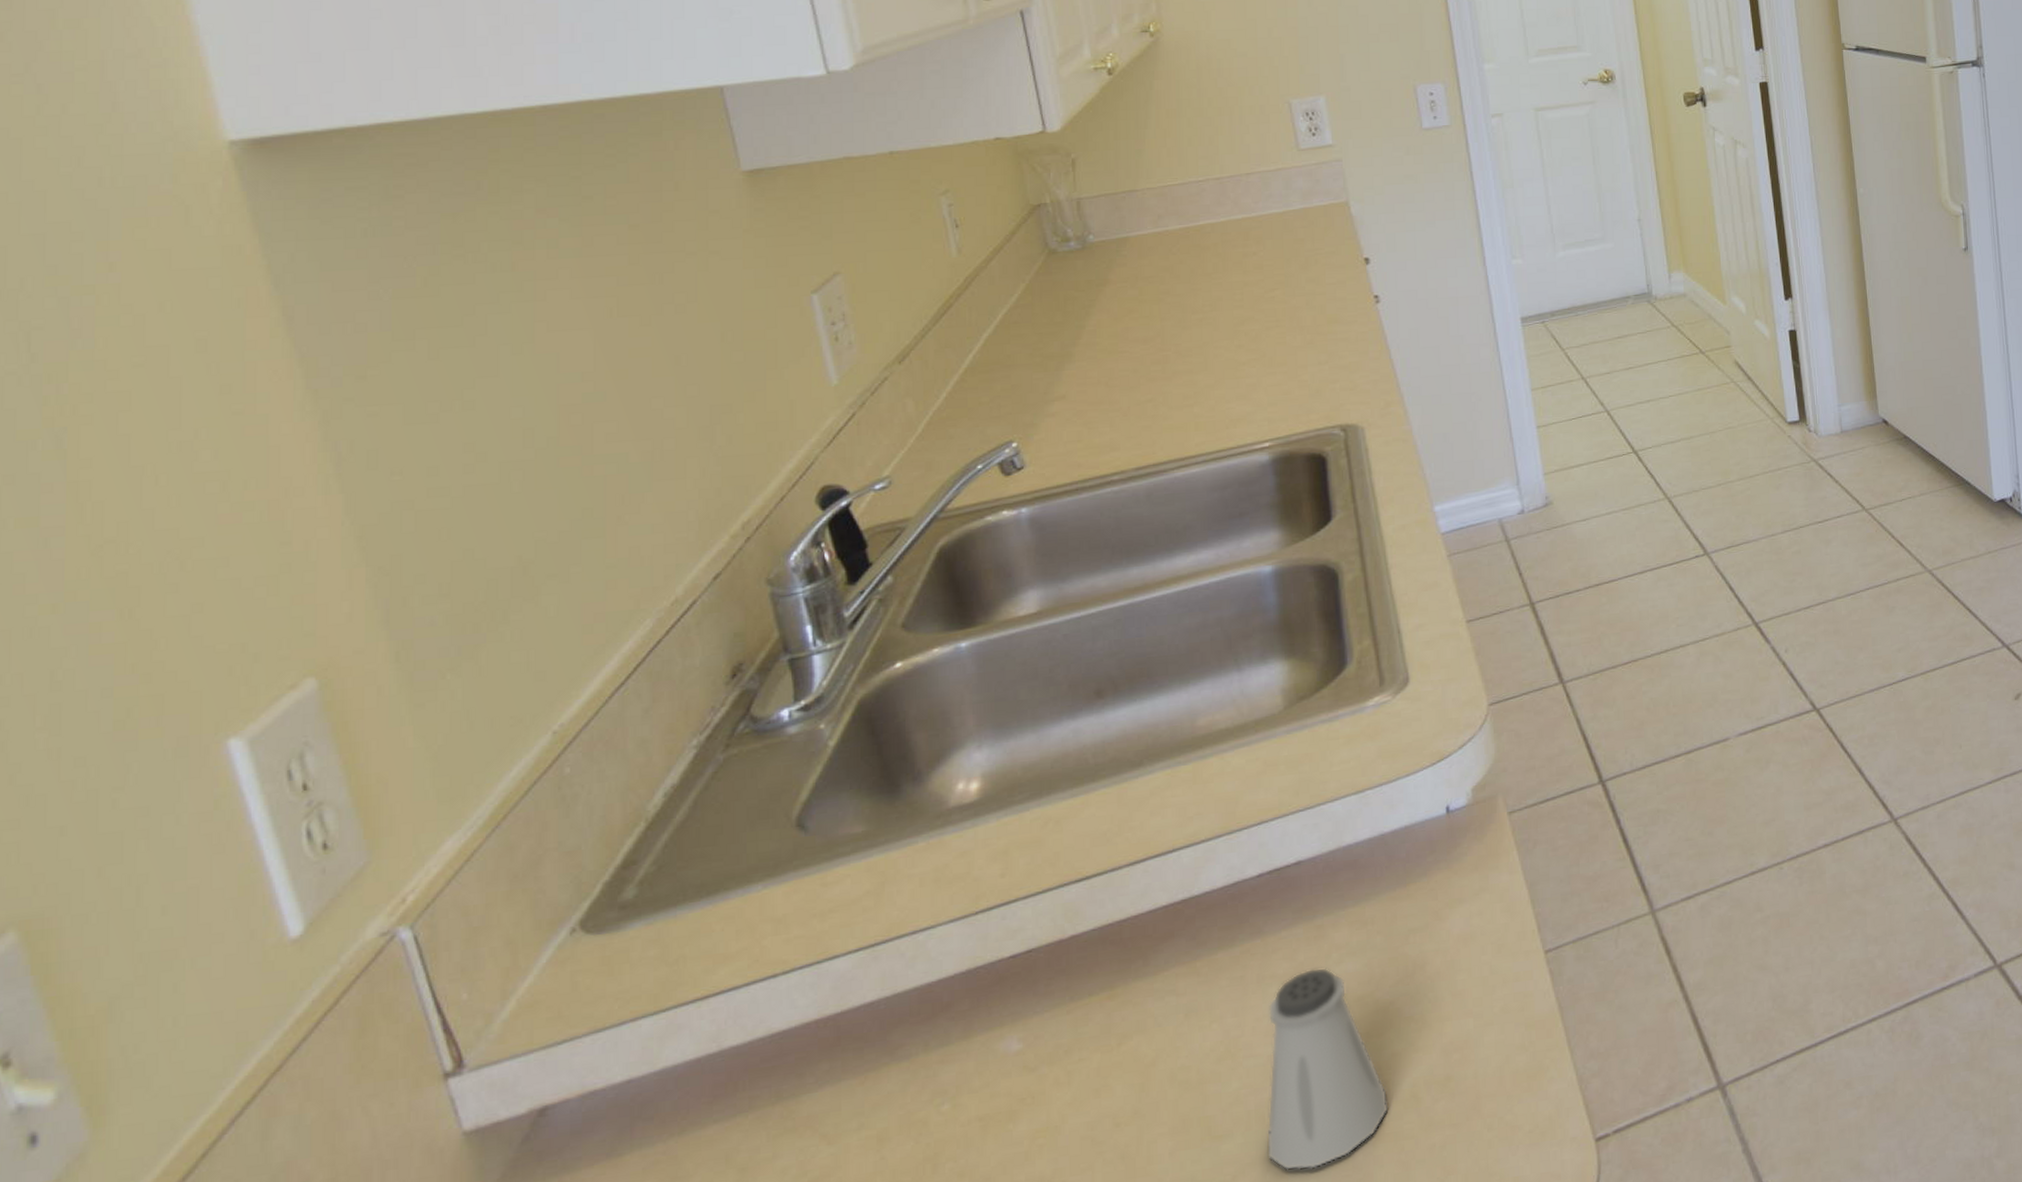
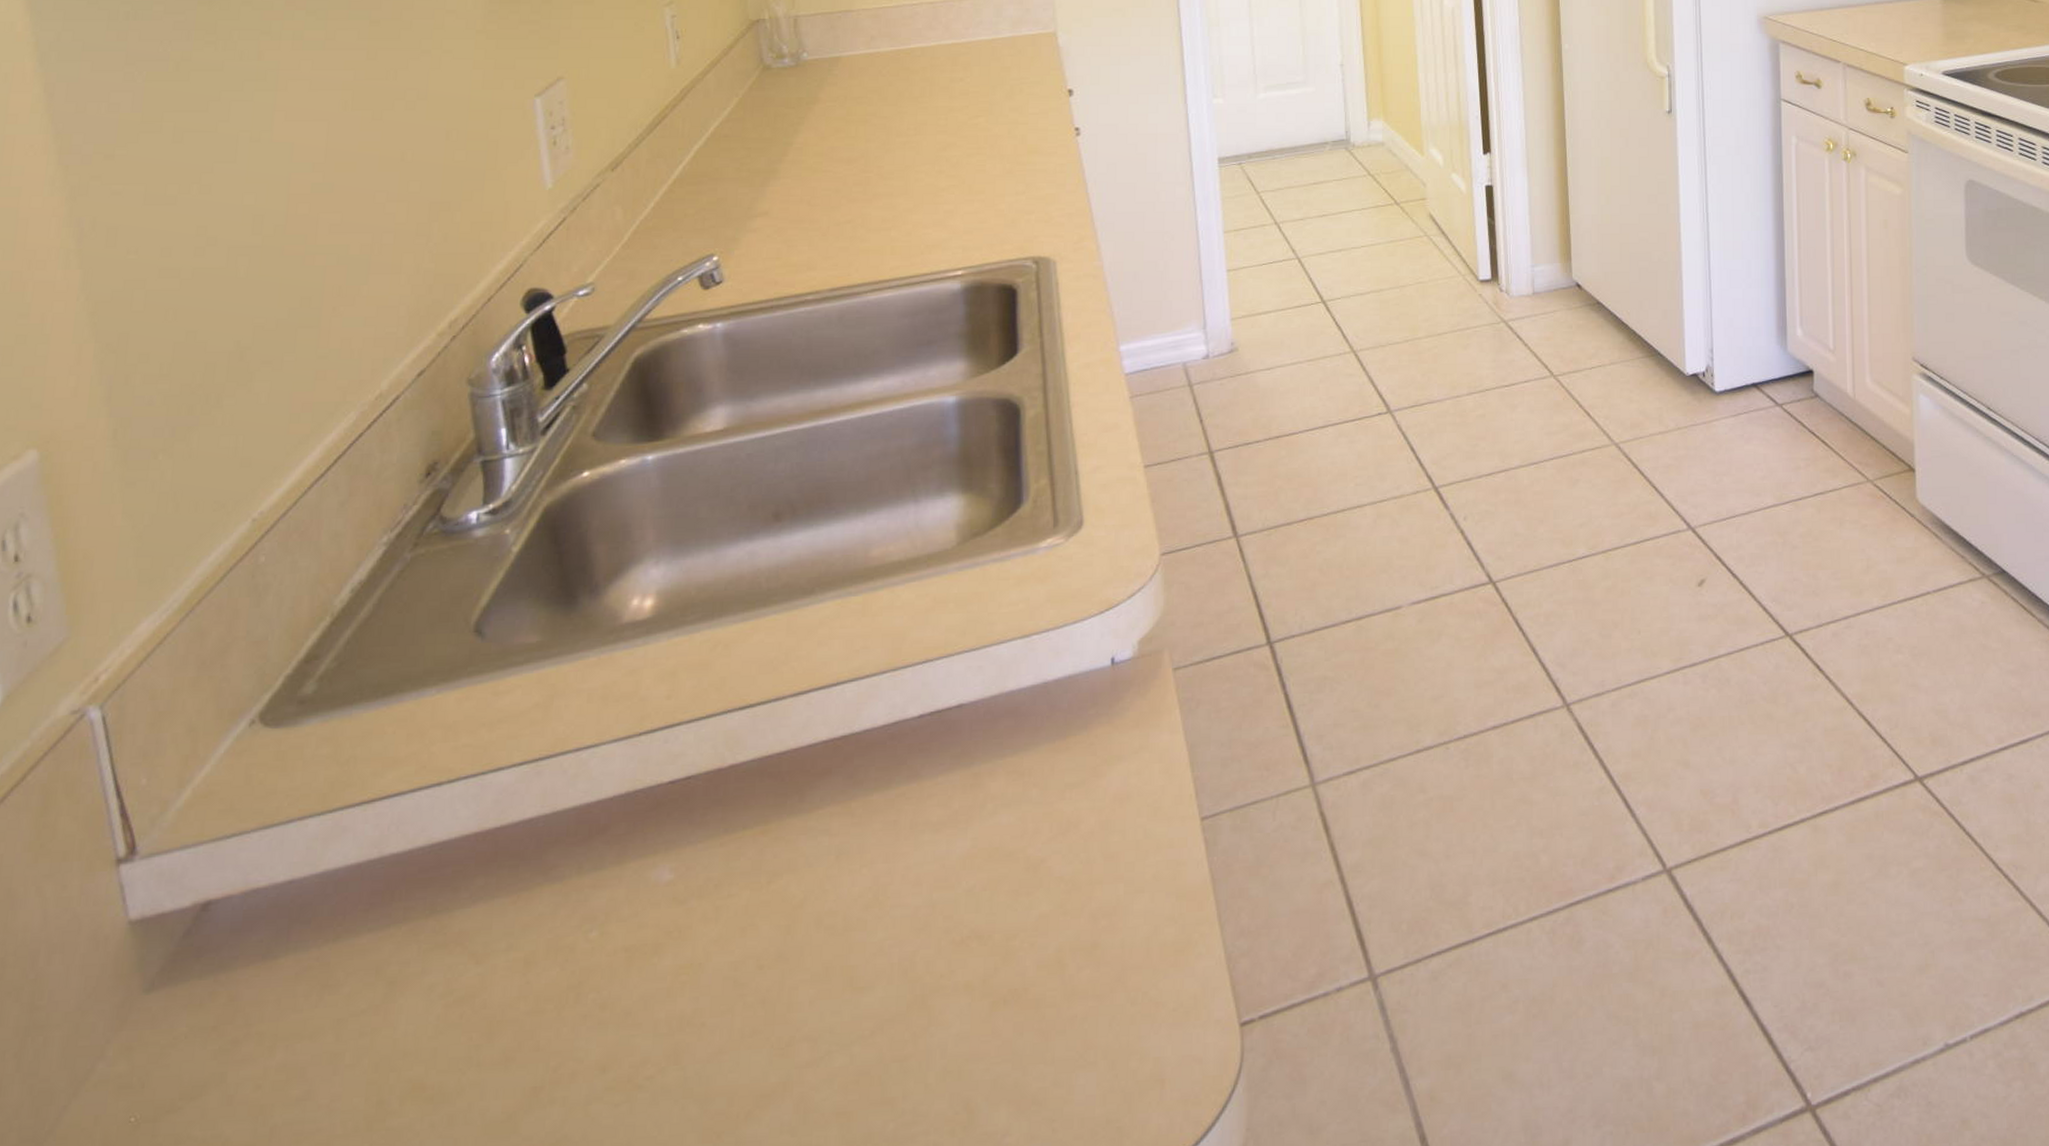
saltshaker: present [1266,967,1389,1171] -> none [906,817,1033,1032]

